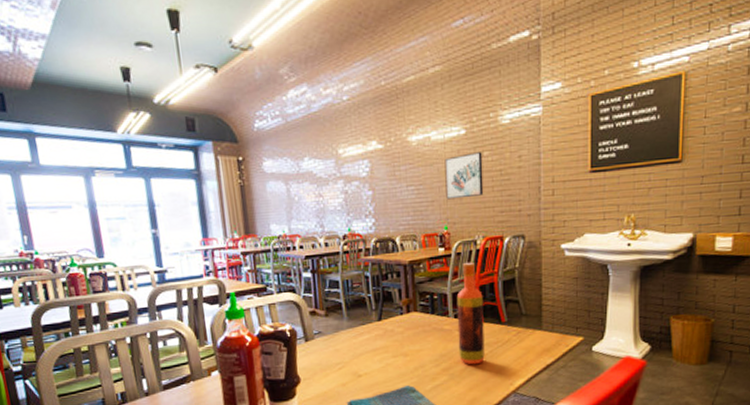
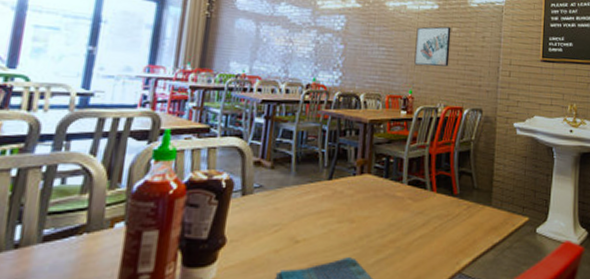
hot sauce: present [456,262,485,365] -> none [407,128,439,239]

